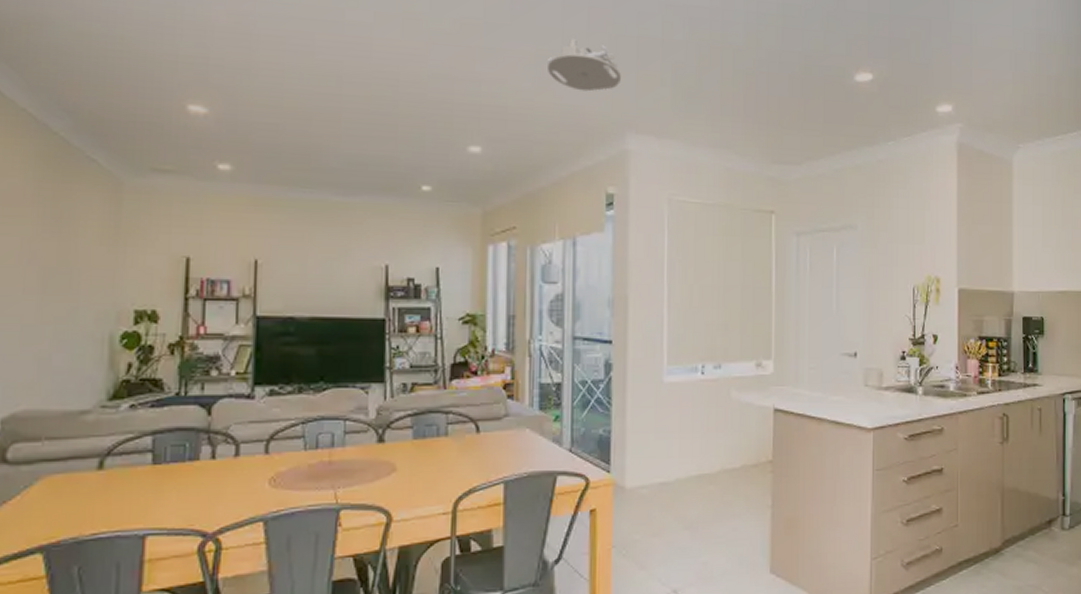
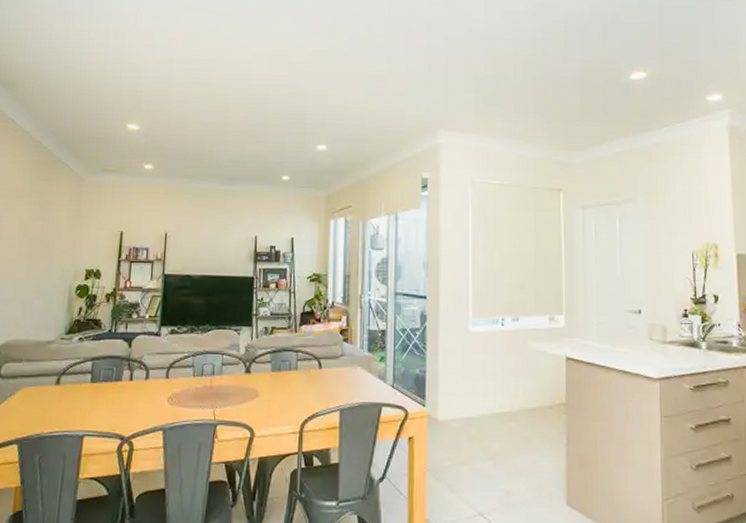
ceiling light fixture: present [546,37,621,92] -> none [376,60,433,100]

